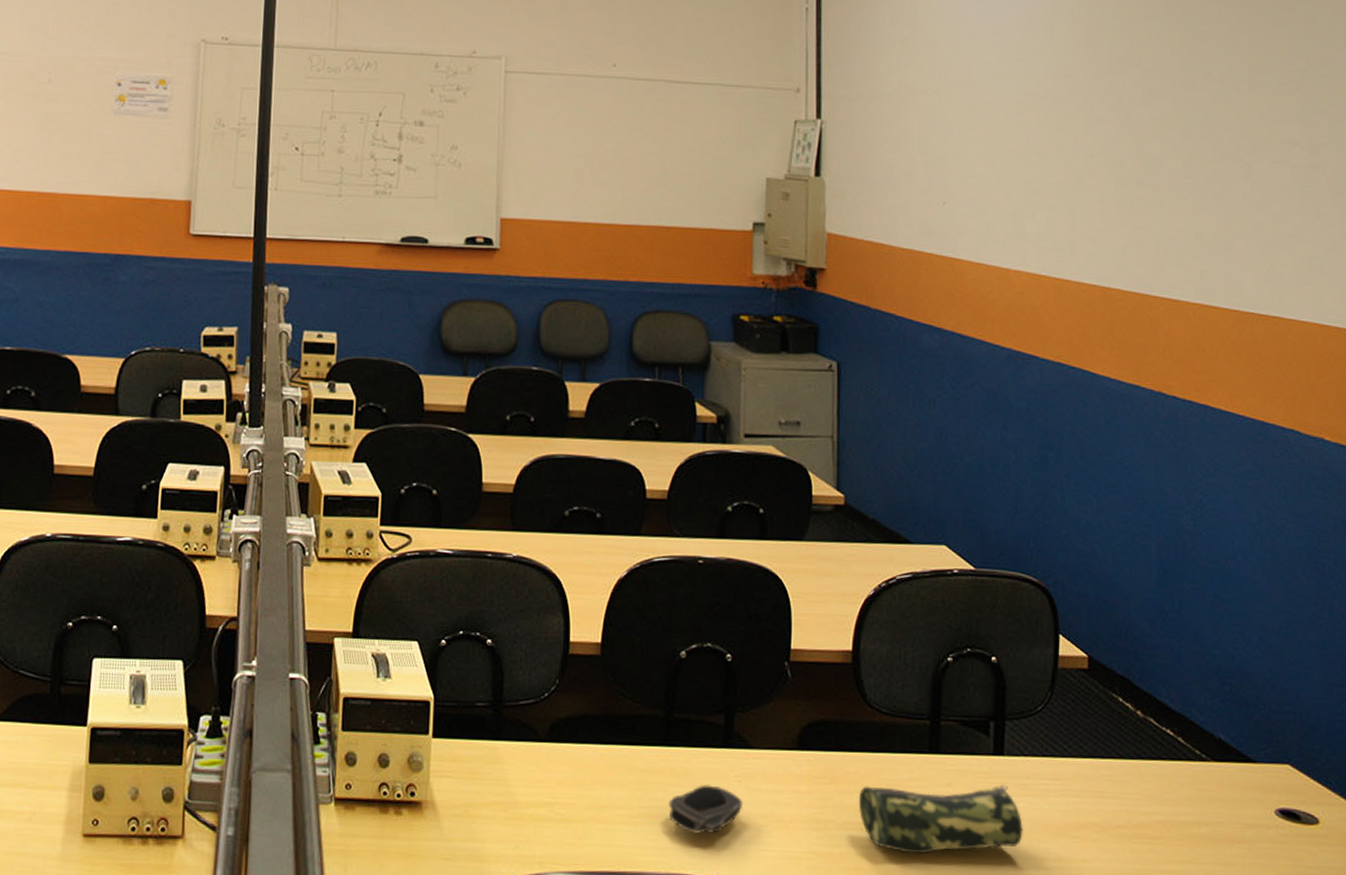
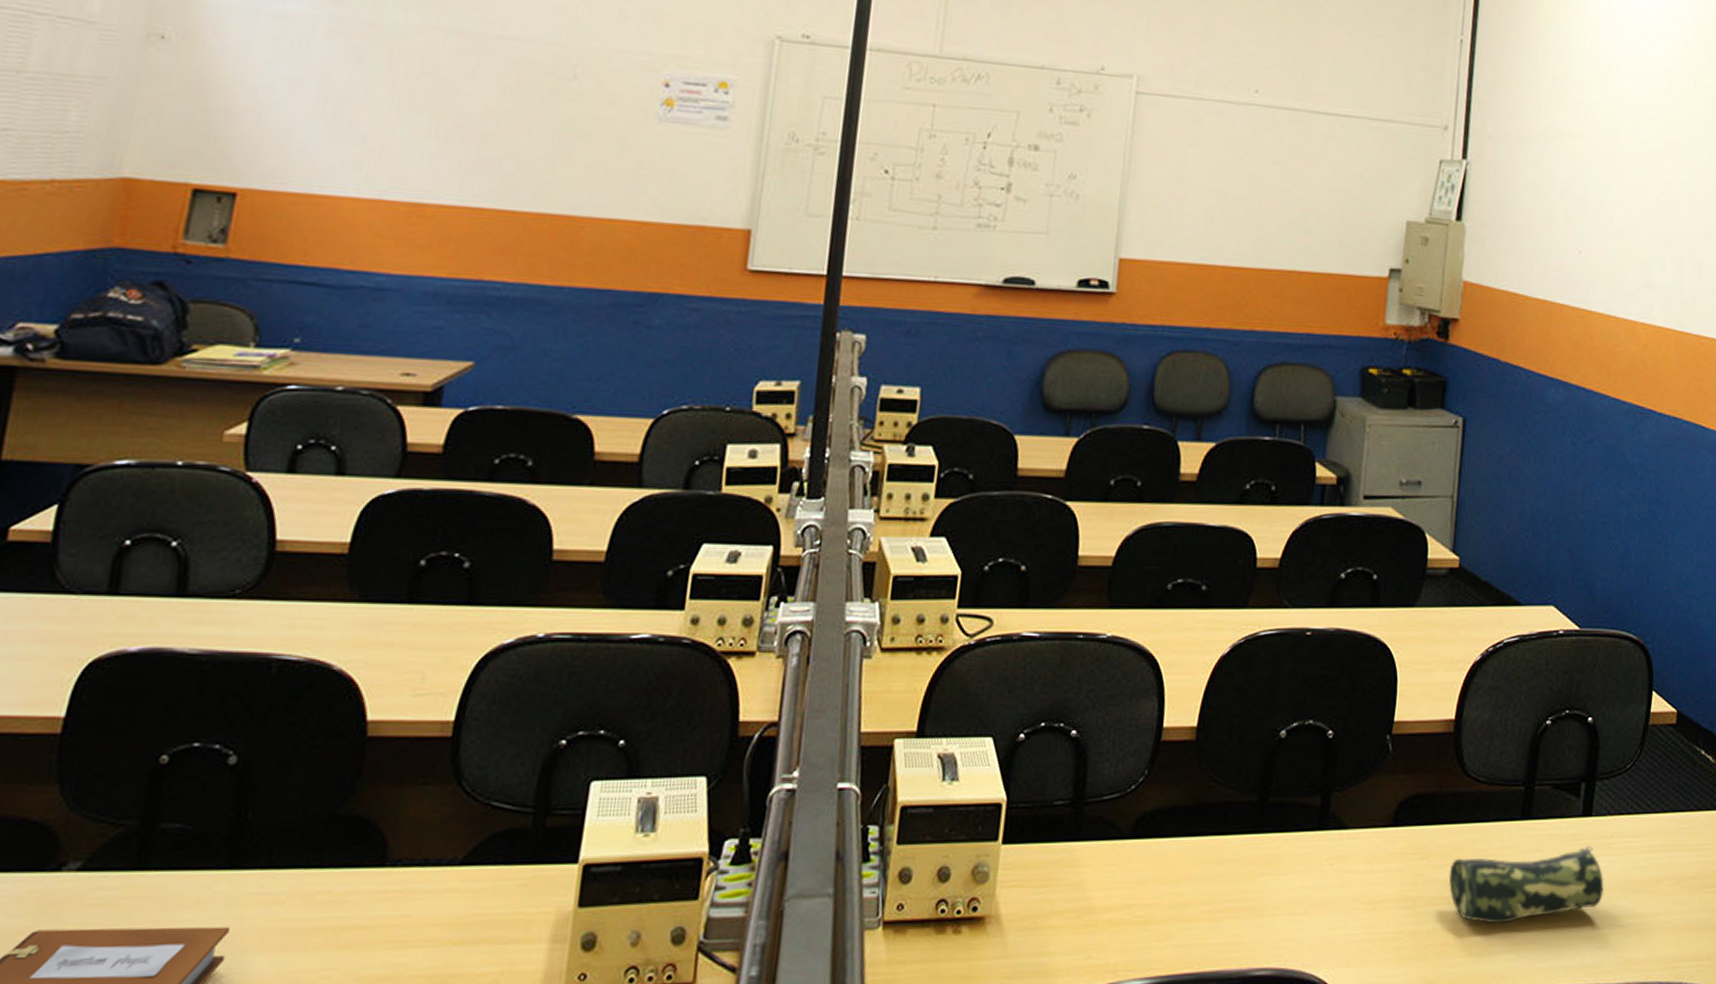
computer mouse: present [668,784,743,835] -> none [1255,871,1334,925]

